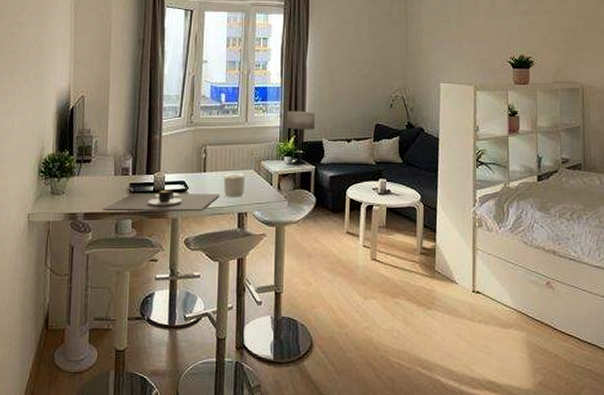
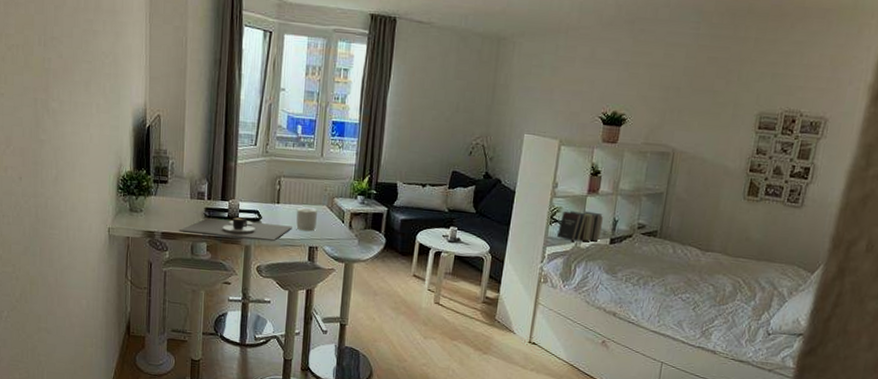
table lamp: present [286,111,316,164] -> none [361,149,393,205]
books: none [484,151,528,182] -> present [556,210,604,242]

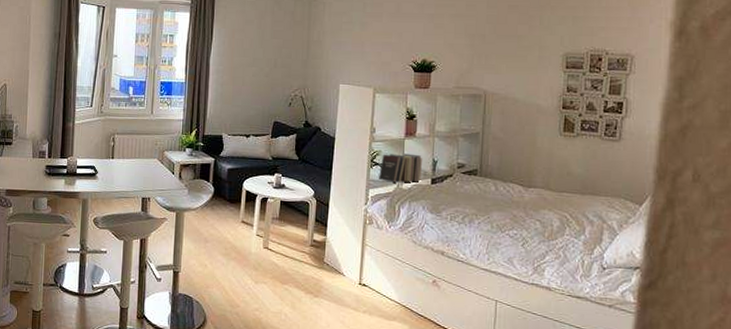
place setting: present [179,217,292,241] -> none [22,173,126,194]
mug: present [296,207,317,232] -> none [129,161,149,184]

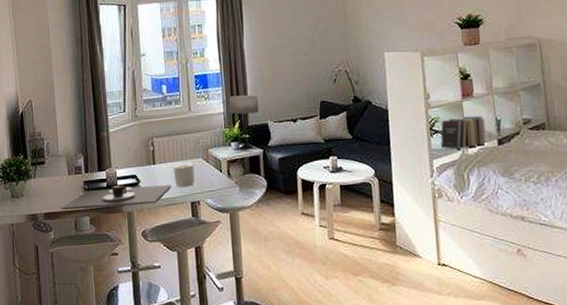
place setting: none [22,173,126,194] -> present [61,184,172,210]
mug: none [129,161,149,184] -> present [172,162,195,188]
table lamp: none [188,106,217,156] -> present [229,94,260,149]

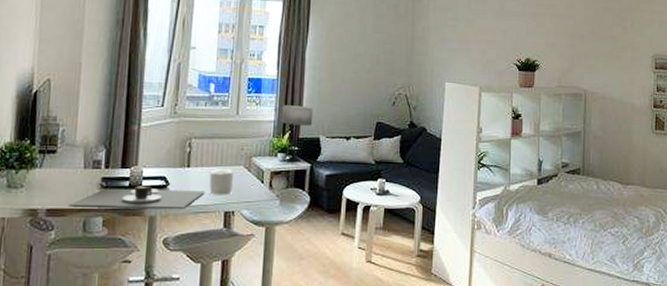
books: present [440,115,487,150] -> none [485,154,529,185]

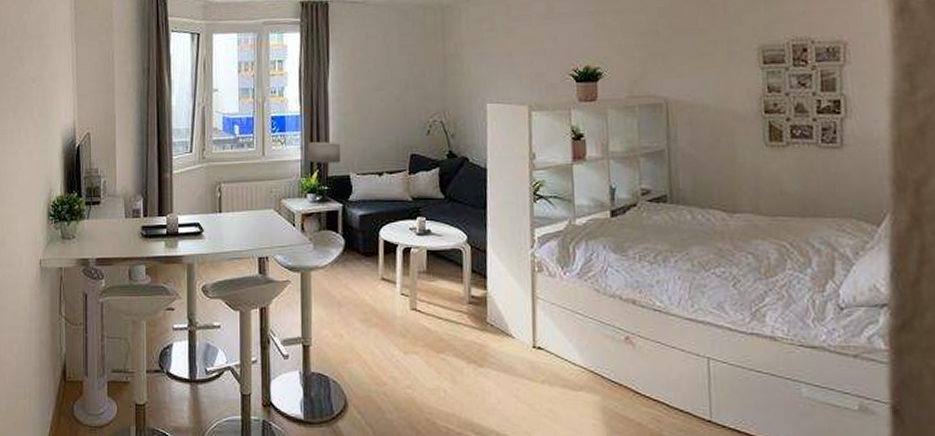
place setting: present [69,185,205,208] -> none [115,233,238,256]
mug: present [209,169,233,195] -> none [240,213,264,240]

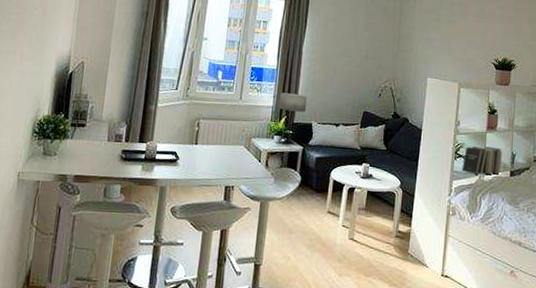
books: none [544,181,598,218] -> present [461,146,503,175]

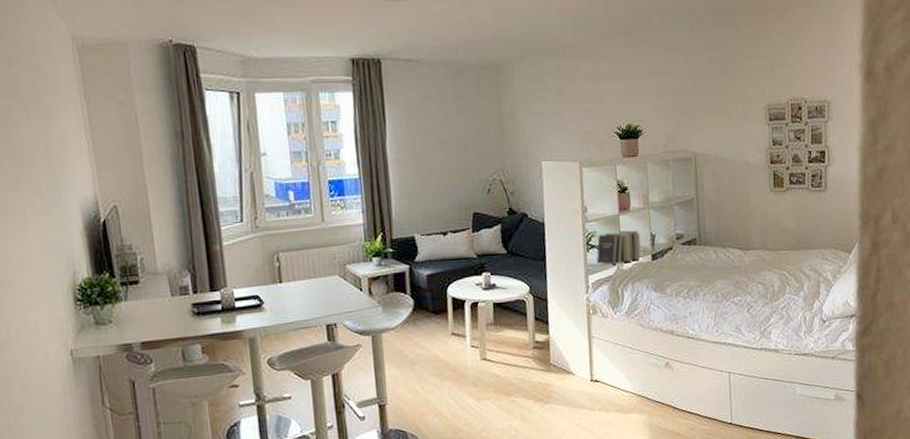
table lamp: present [278,93,308,144] -> none [369,204,405,265]

